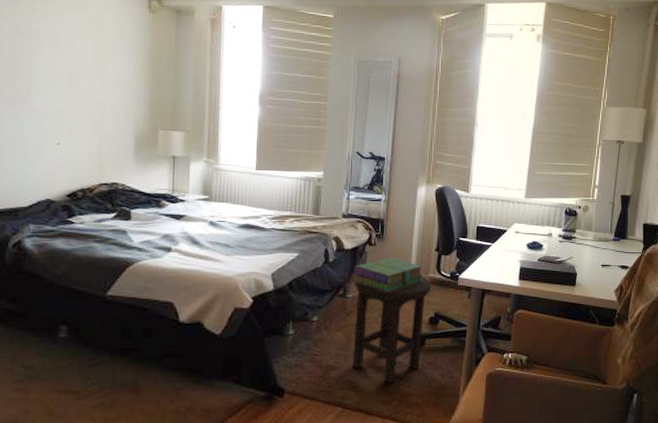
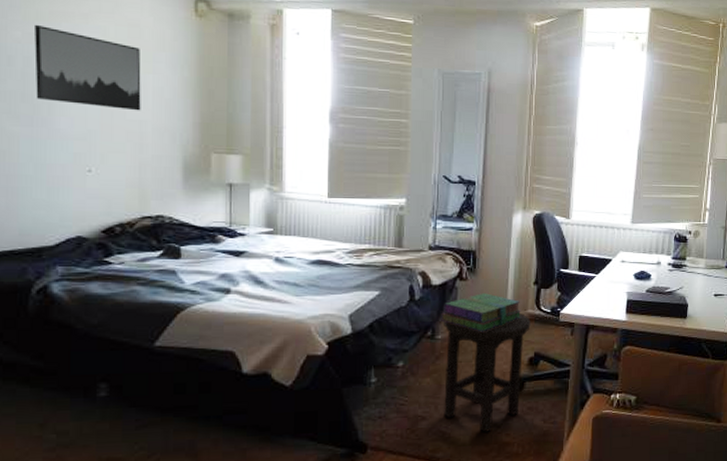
wall art: none [17,19,103,93] -> present [34,24,141,111]

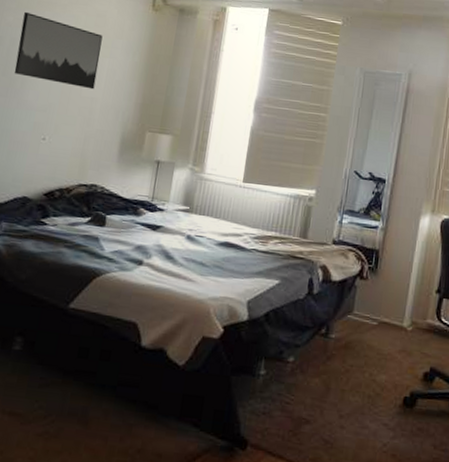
stack of books: present [441,293,522,332] -> none [336,295,421,338]
stool: present [444,312,531,432] -> none [329,320,429,449]

